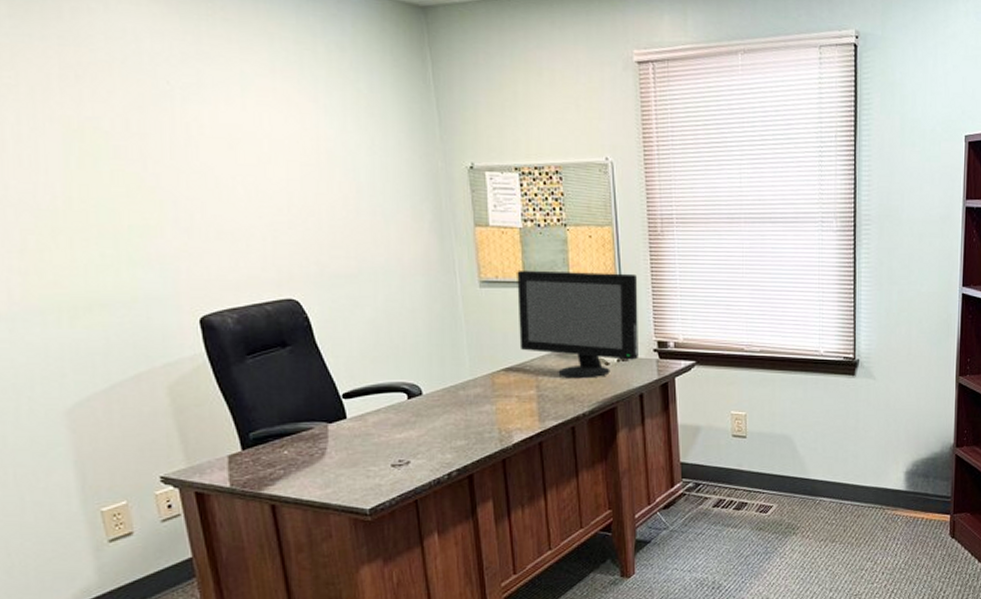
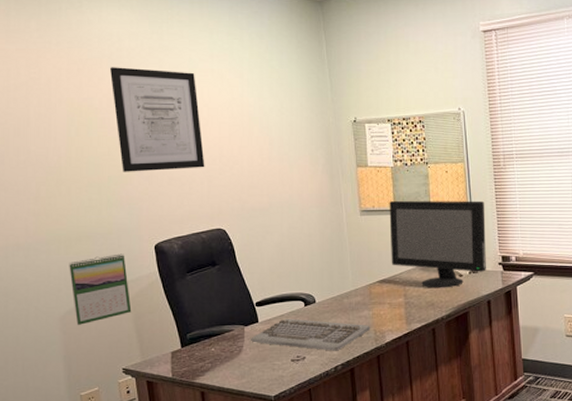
calendar: none [75,328,170,421] -> present [69,253,132,325]
wall art: none [125,76,268,221] -> present [110,67,205,172]
keyboard: none [337,413,494,454] -> present [251,318,371,351]

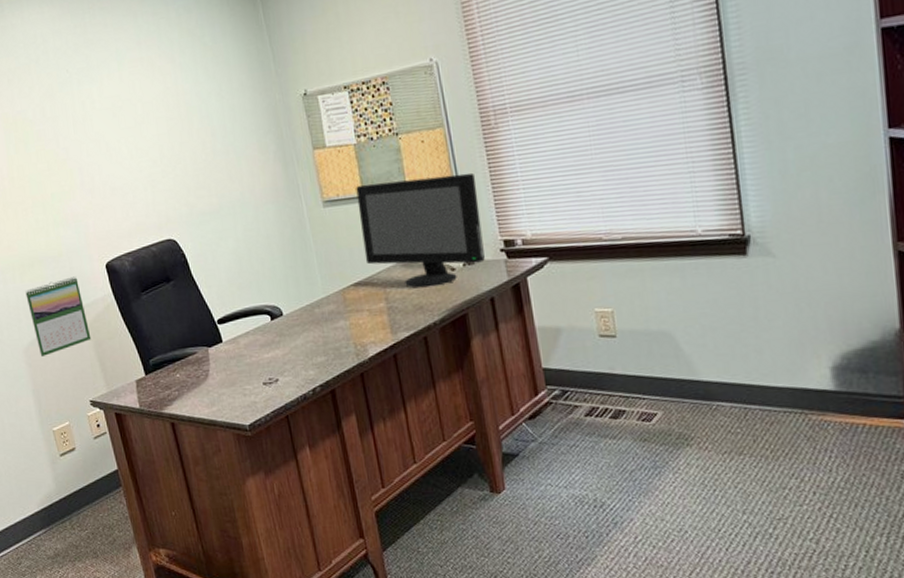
wall art: present [110,67,205,172] -> none [39,65,147,187]
keyboard: present [251,318,371,351] -> none [216,335,350,371]

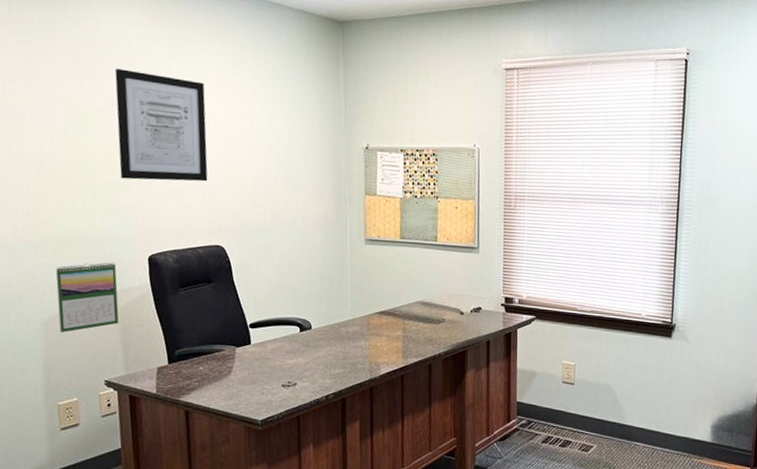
wall art: none [39,65,147,187] -> present [115,68,208,182]
computer monitor: present [356,172,485,288] -> none [392,232,492,325]

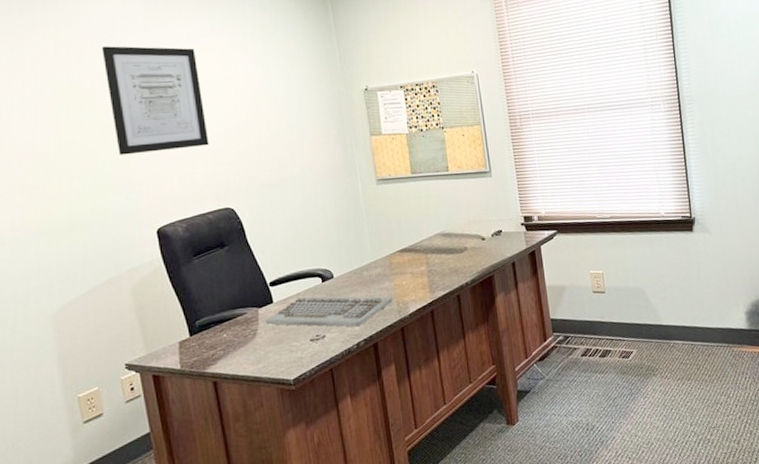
calendar: present [55,262,119,332] -> none [61,241,134,321]
keyboard: none [241,342,366,380] -> present [266,296,393,327]

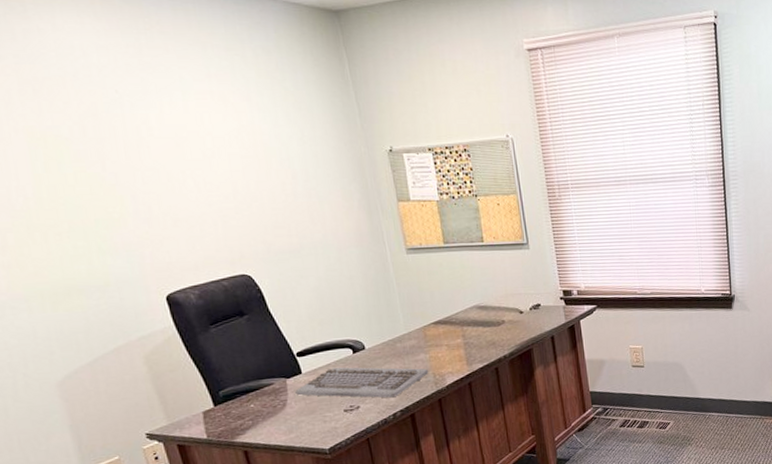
wall art: present [102,46,209,155] -> none [77,88,217,214]

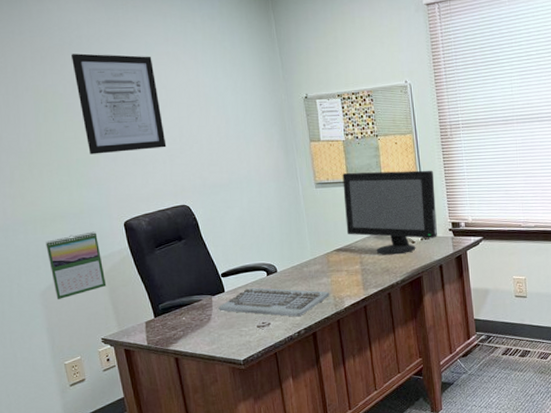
calendar: none [59,307,148,390] -> present [45,231,107,299]
wall art: none [77,88,217,214] -> present [71,53,167,154]
computer monitor: none [438,234,547,327] -> present [342,170,437,255]

